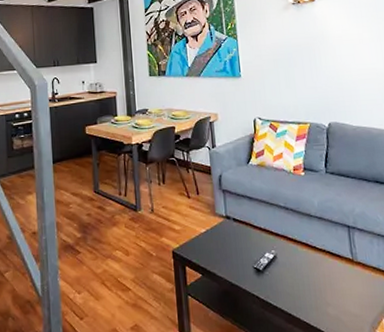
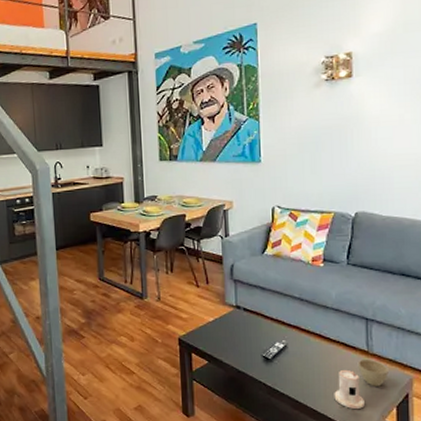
candle: none [324,279,355,320] -> present [334,369,365,409]
cup: none [344,267,374,296] -> present [357,358,389,386]

